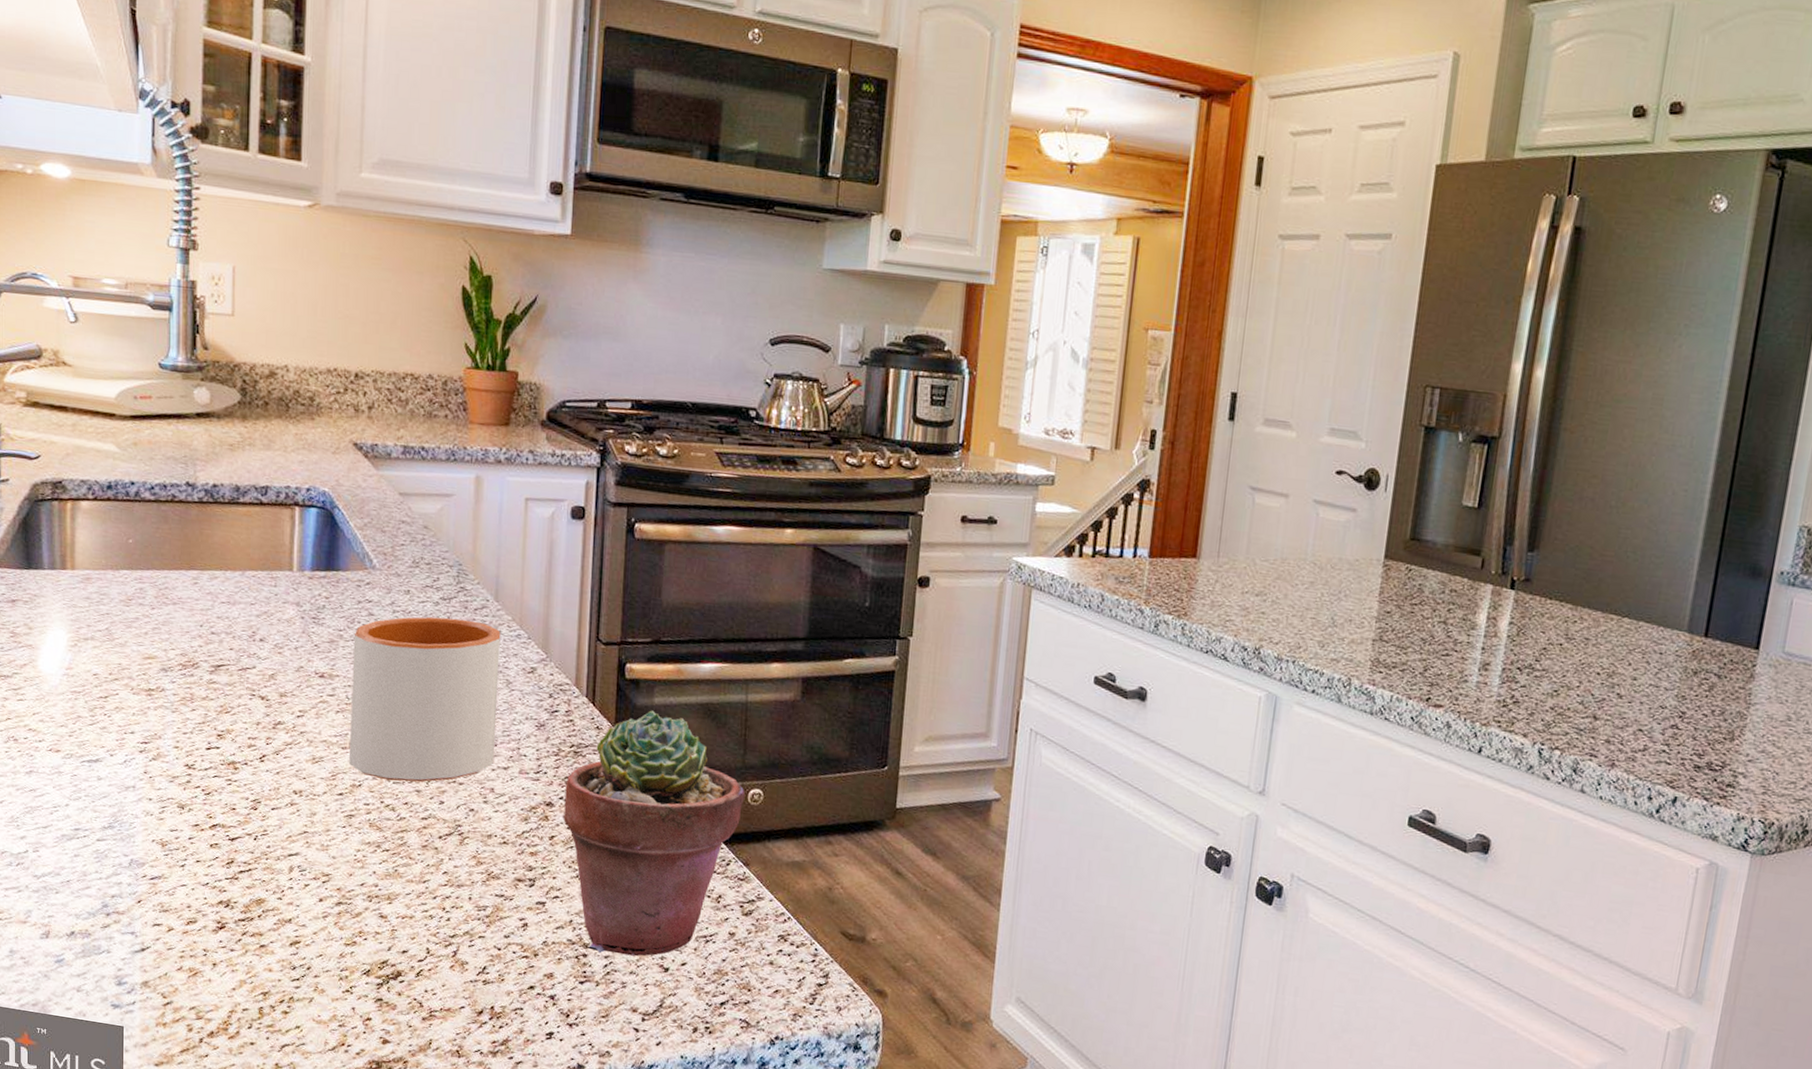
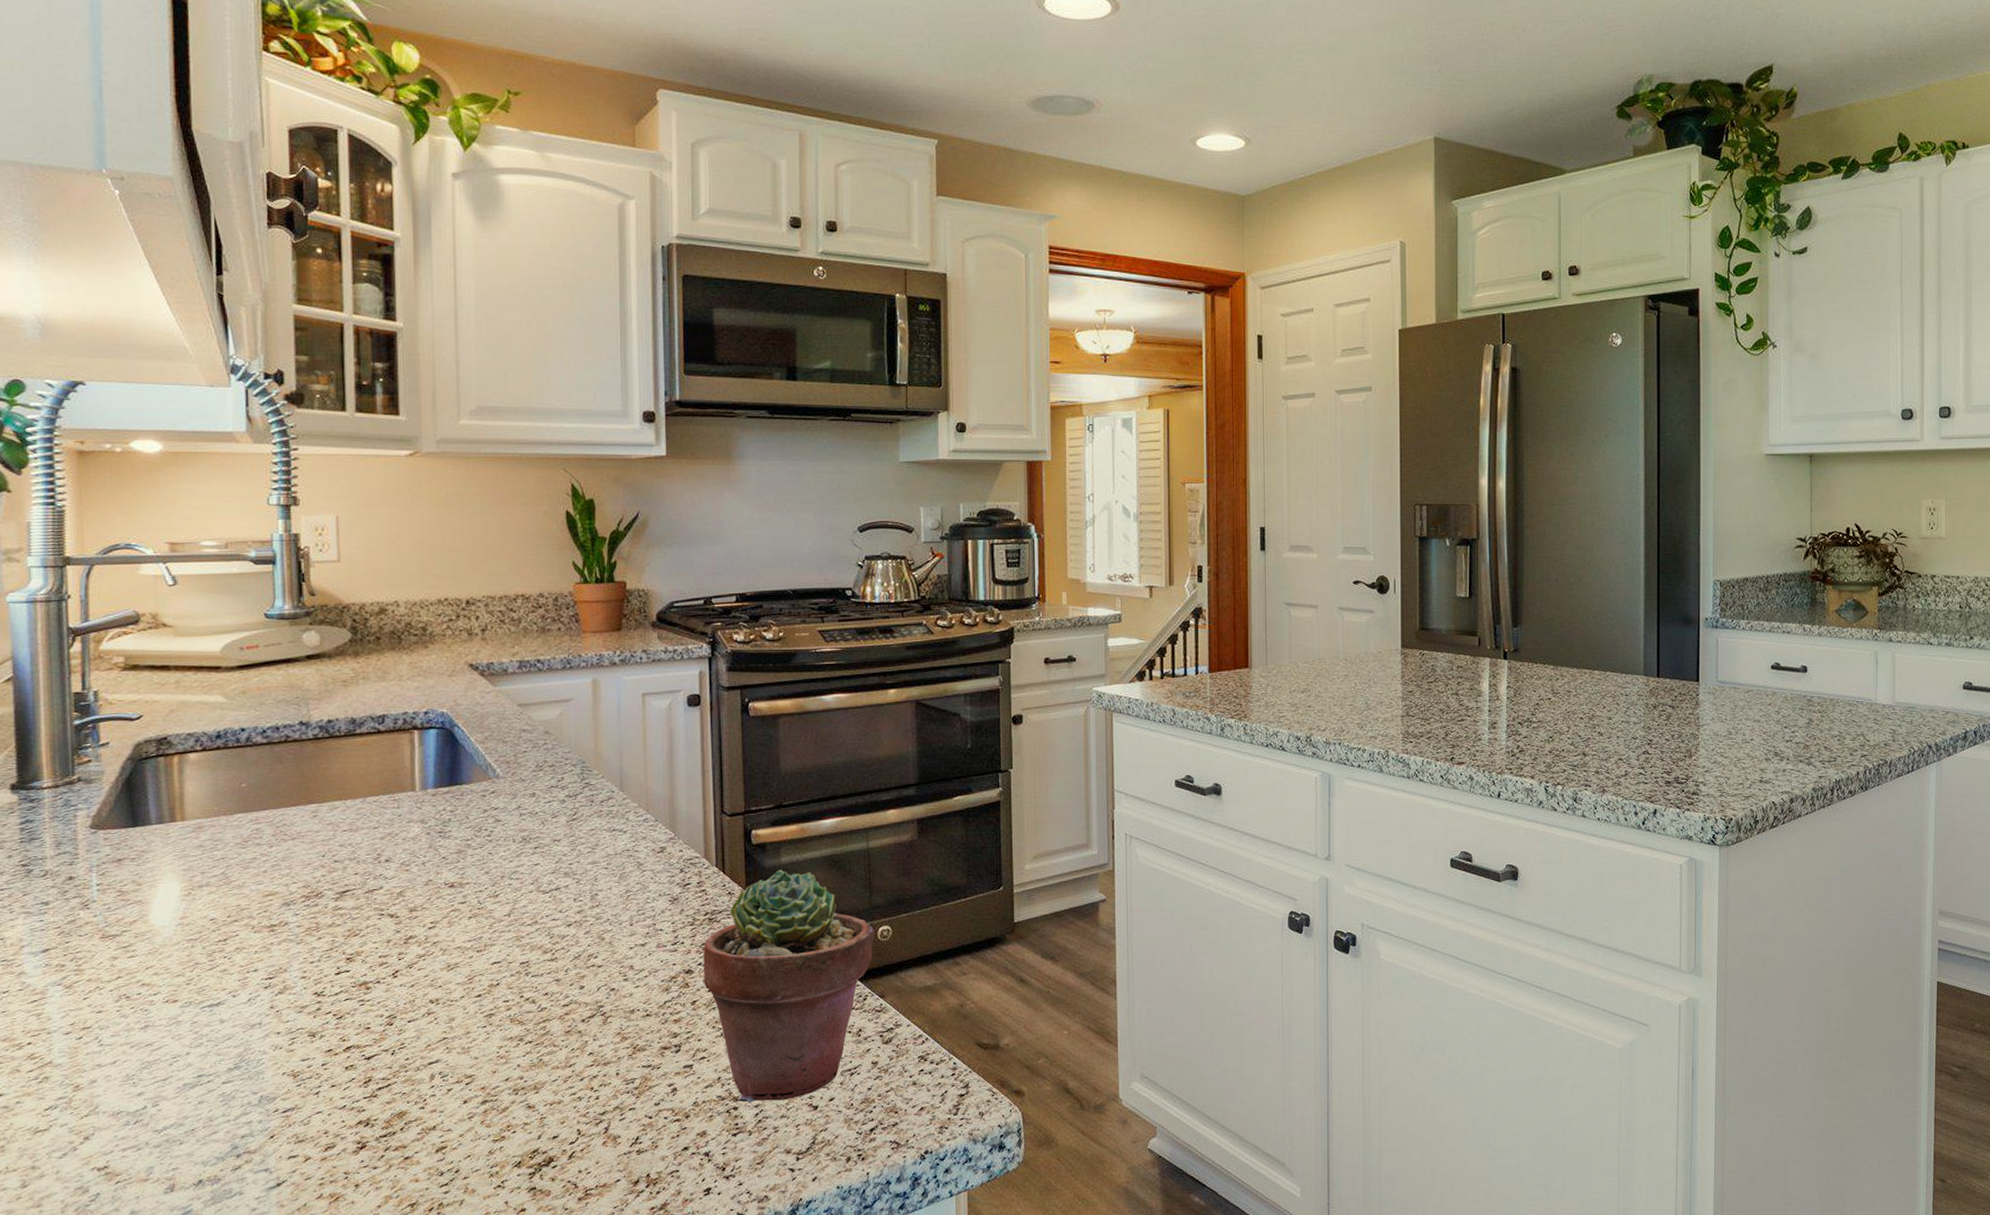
mug: present [349,616,501,782] -> none [481,812,631,975]

